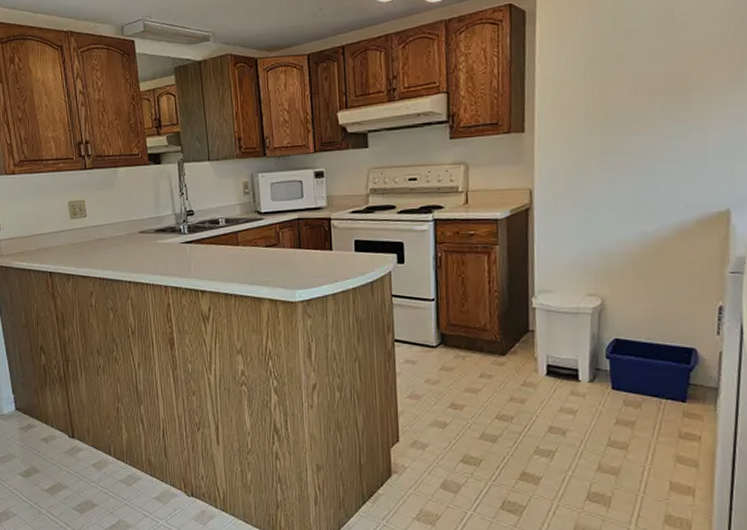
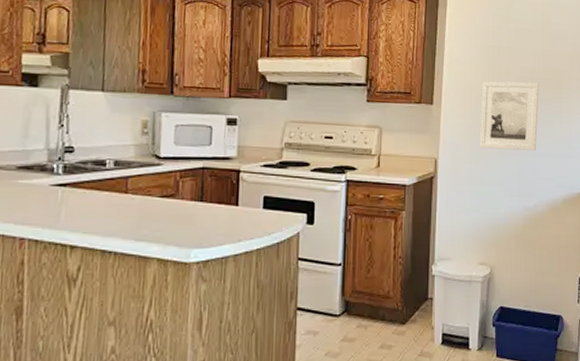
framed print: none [583,90,660,173] -> present [479,81,539,151]

